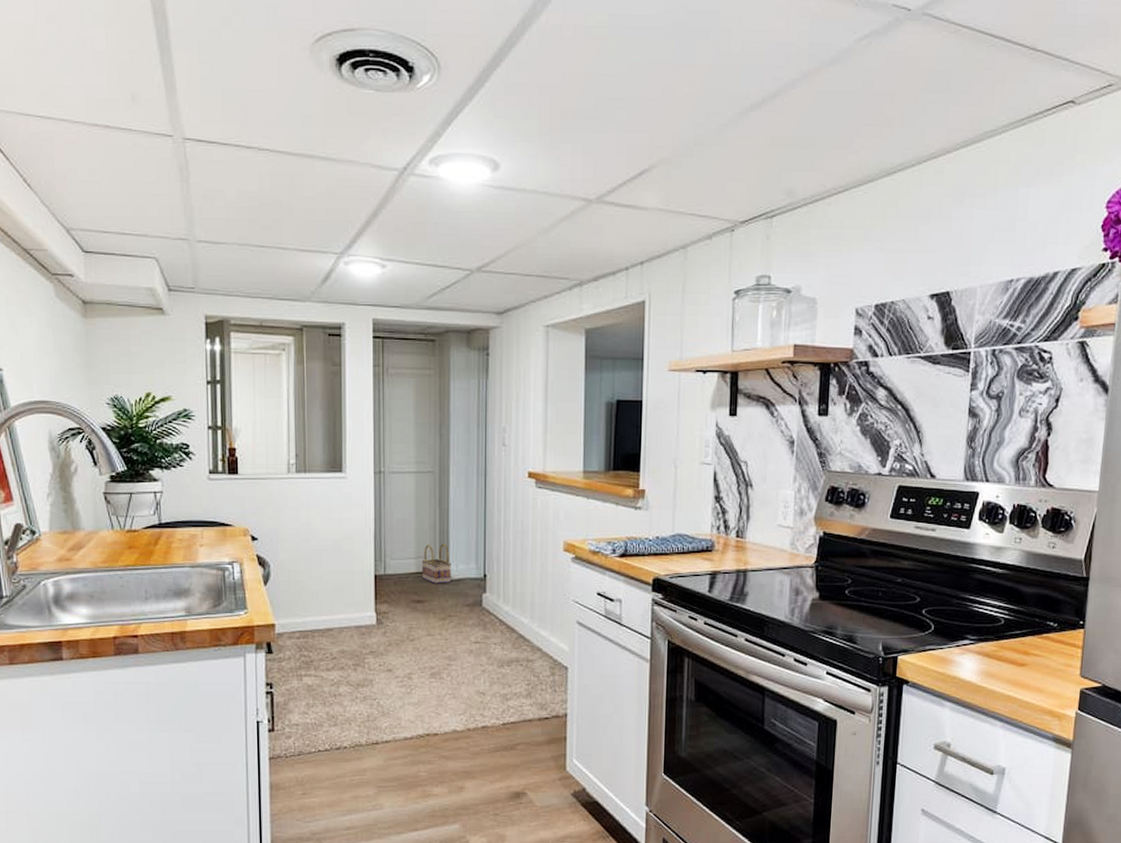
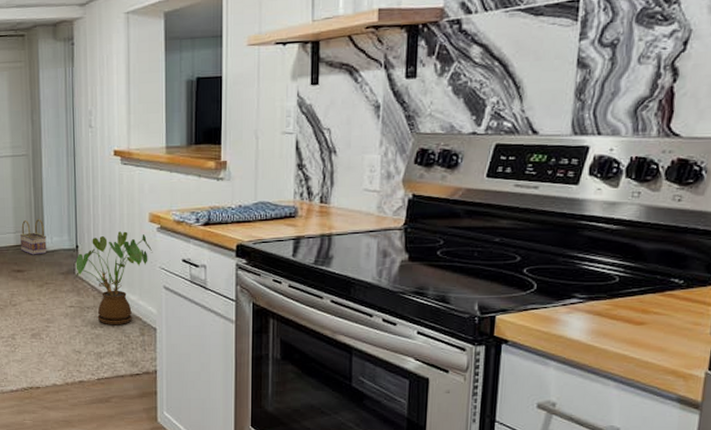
house plant: none [483,560,567,664] -> present [76,231,153,325]

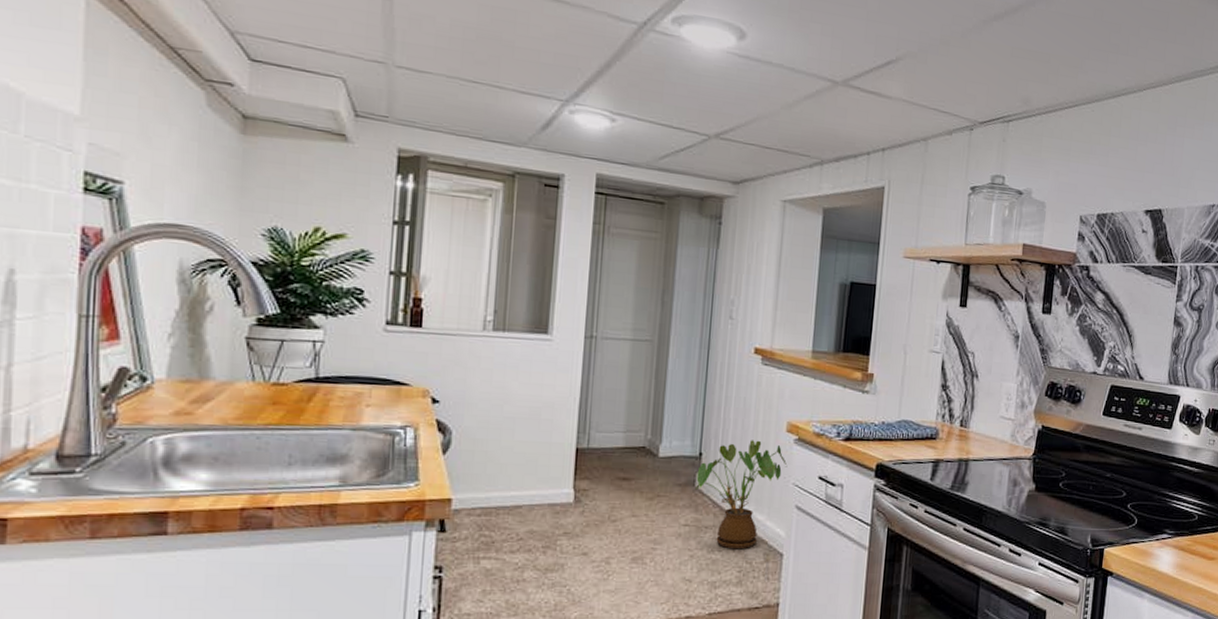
basket: present [20,219,47,255] -> none [631,418,665,461]

